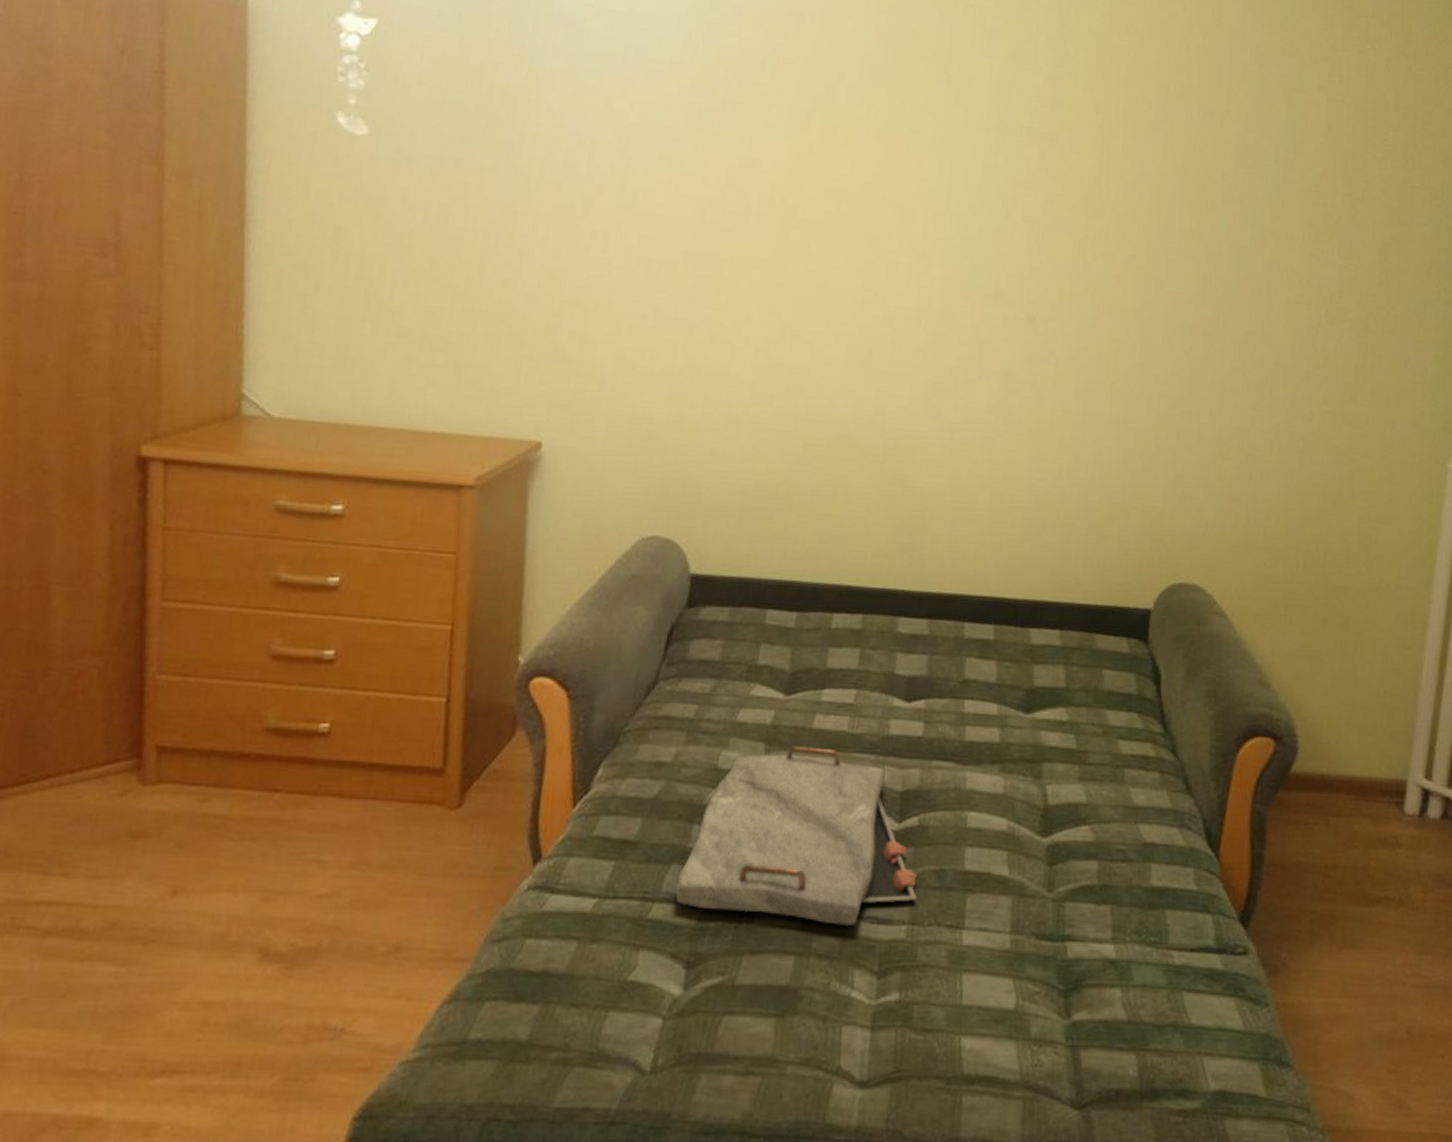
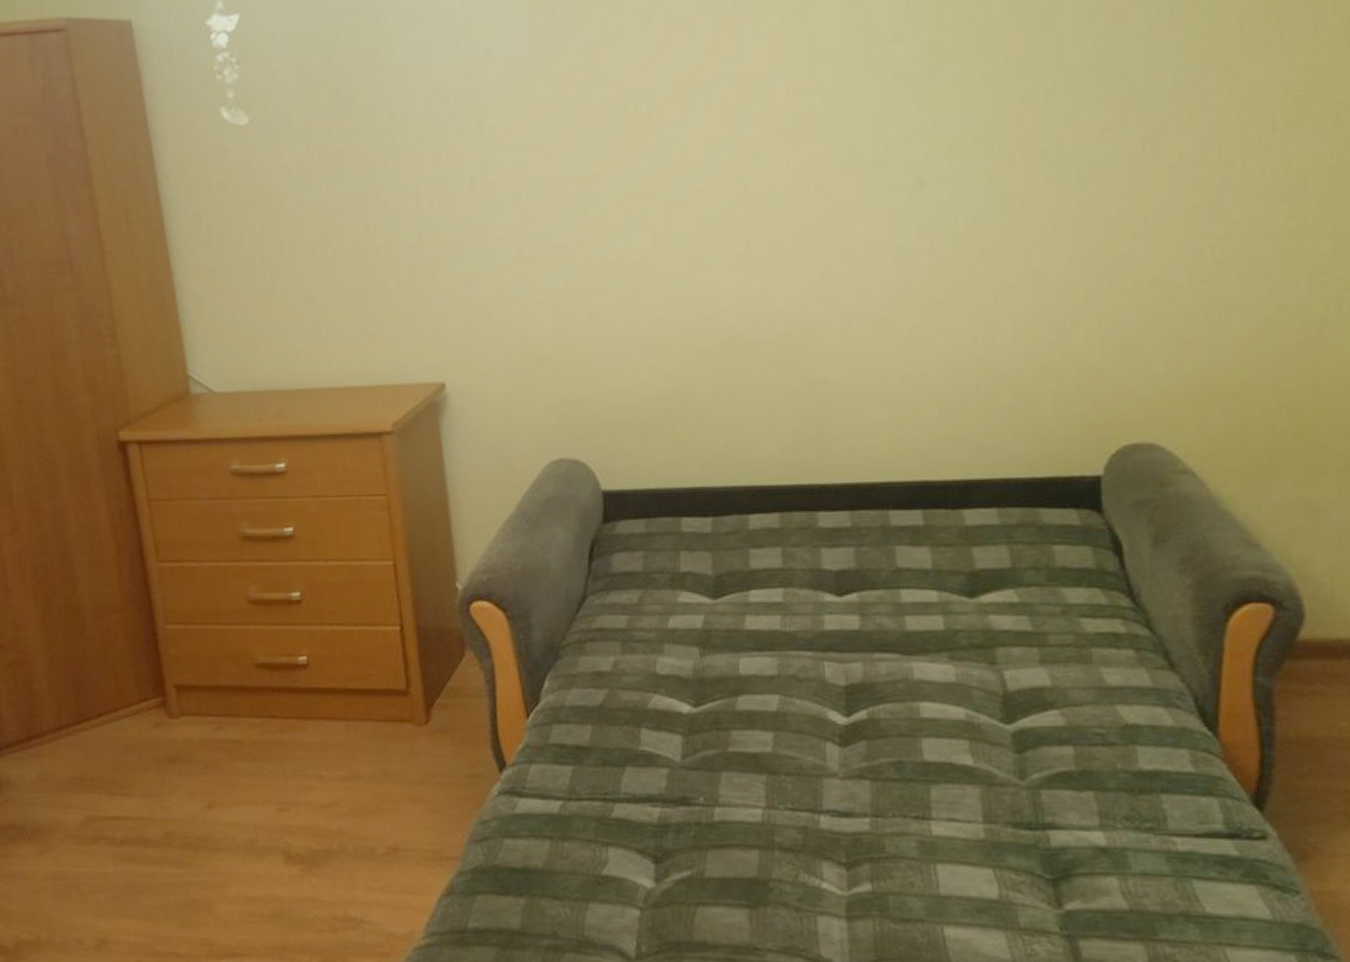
serving tray: present [676,745,917,927] -> none [633,646,877,821]

